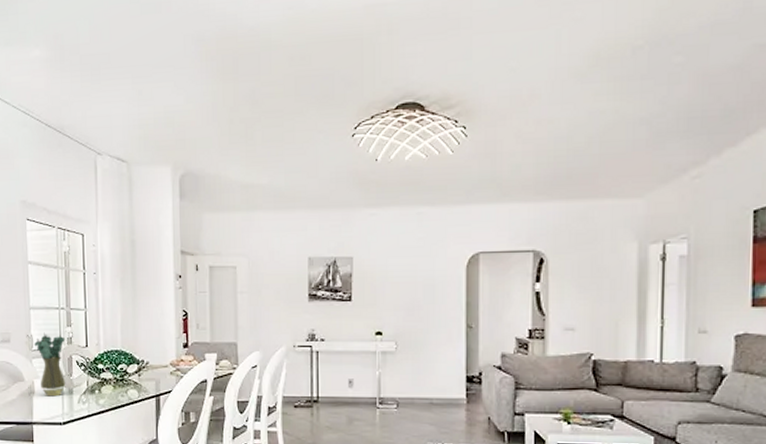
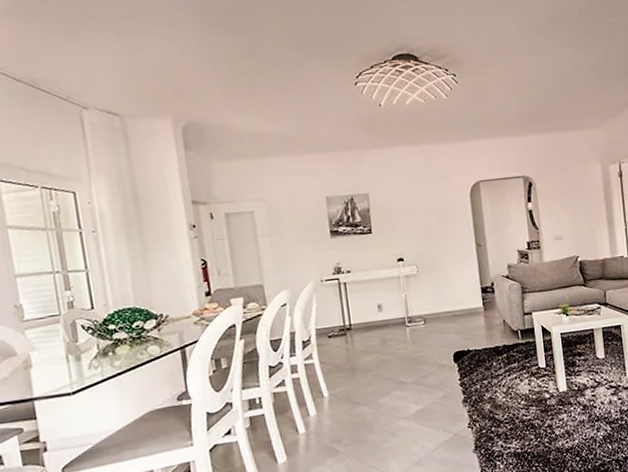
vase: present [34,332,66,397] -> none [26,300,72,368]

